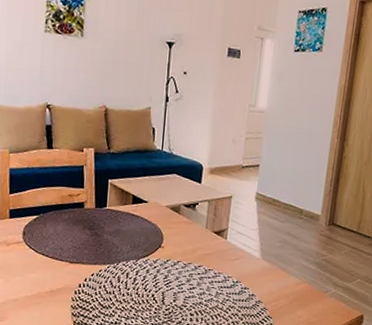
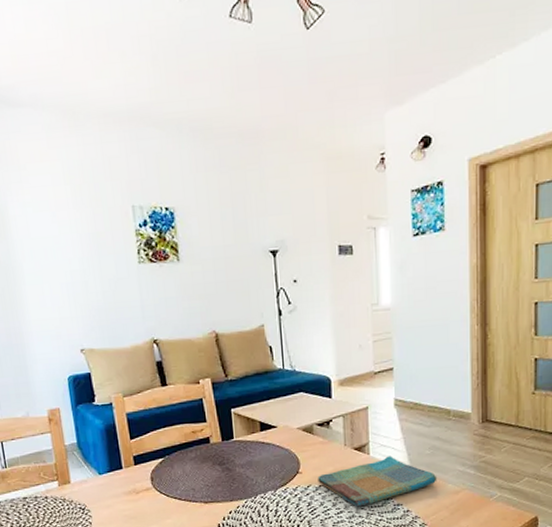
dish towel: none [177,243,283,286] -> present [318,456,437,507]

